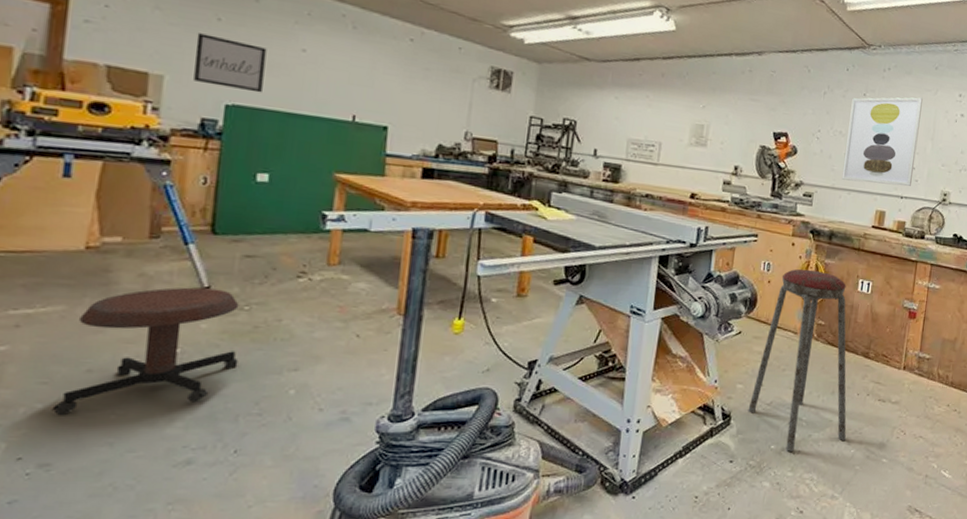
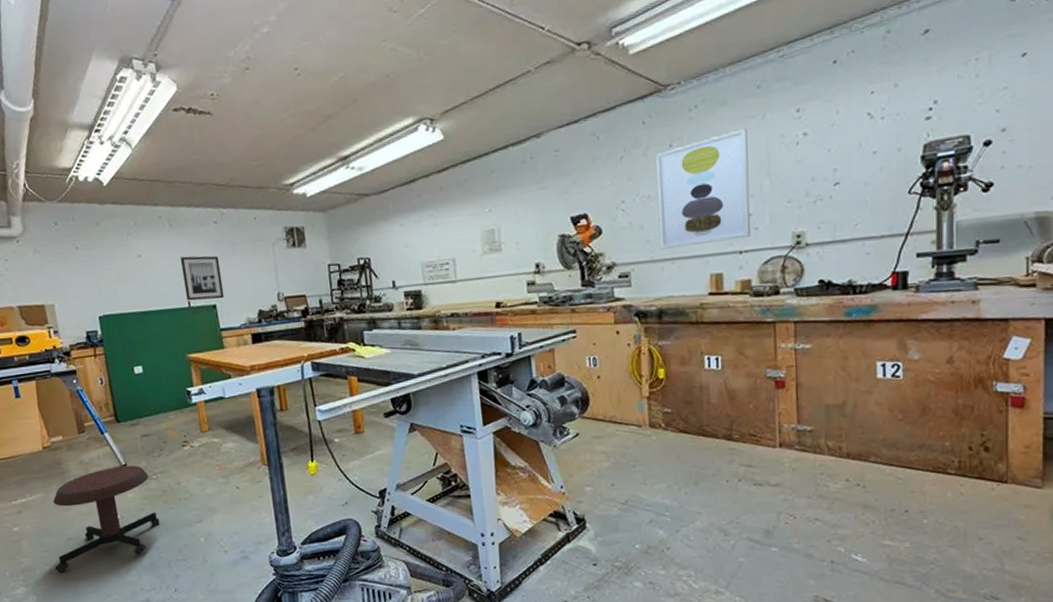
wall art: present [194,33,267,93] -> none [66,261,120,304]
wall art: none [352,65,406,122] -> present [180,255,224,301]
music stool: present [748,268,847,452] -> none [602,355,722,549]

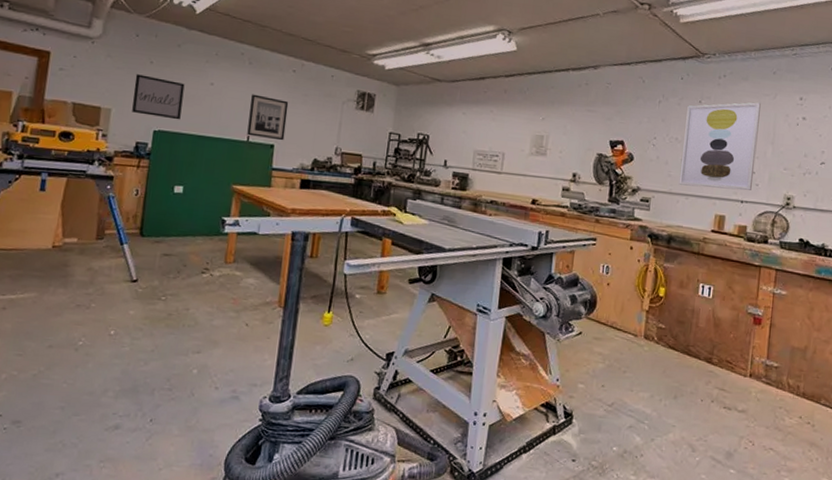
stool: present [53,465,160,573] -> none [23,280,158,382]
wall art: none [66,261,120,304] -> present [132,74,185,120]

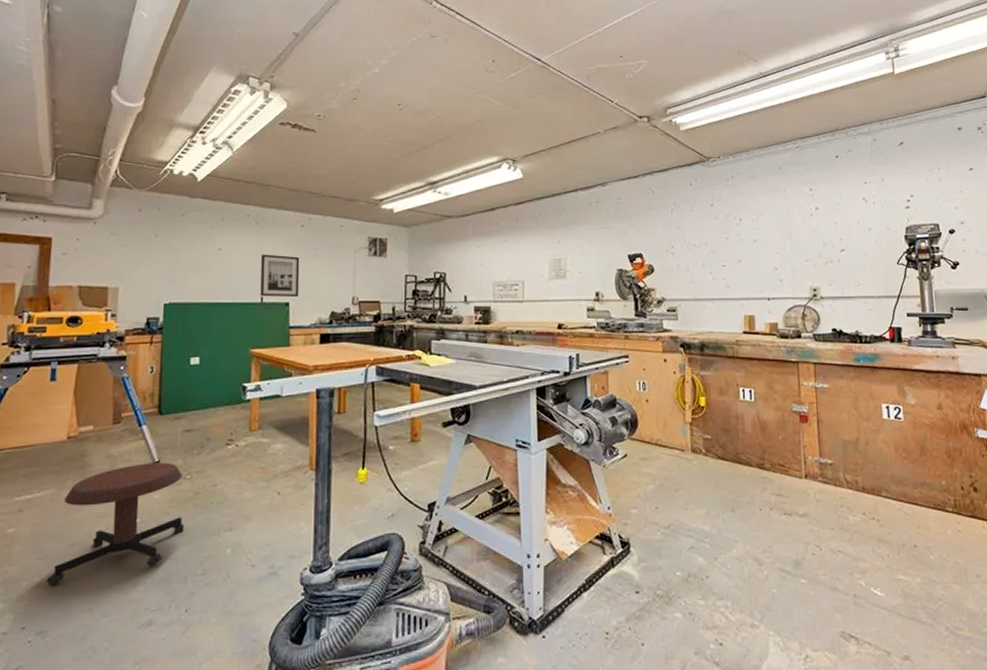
stool: none [23,280,158,382] -> present [46,462,185,586]
wall art: present [132,74,185,120] -> none [140,249,192,290]
wall art: present [678,102,761,191] -> none [700,199,777,290]

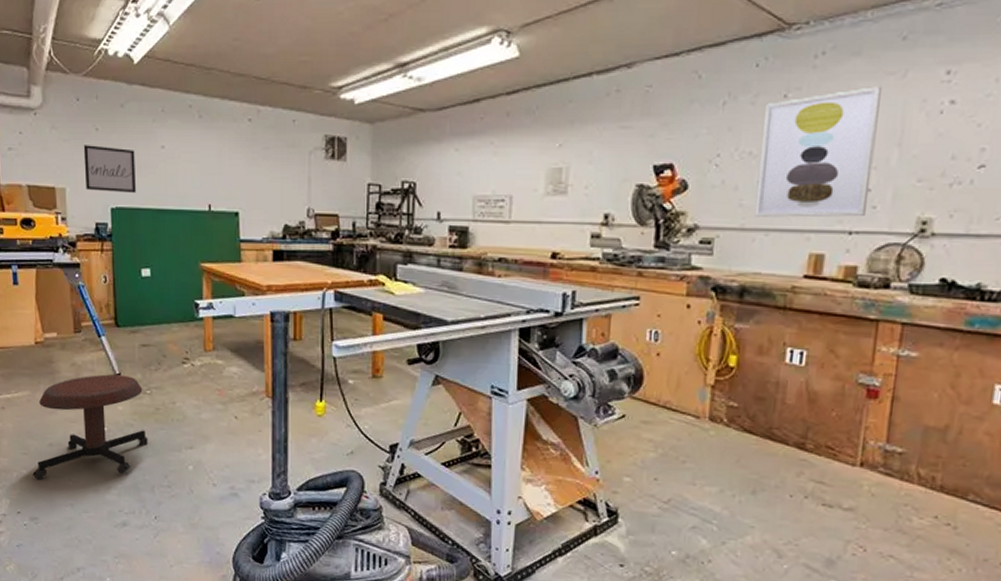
wall art: none [140,249,192,290] -> present [83,145,136,194]
wall art: present [260,254,300,298] -> none [206,154,249,207]
wall art: none [700,199,777,290] -> present [754,86,882,218]

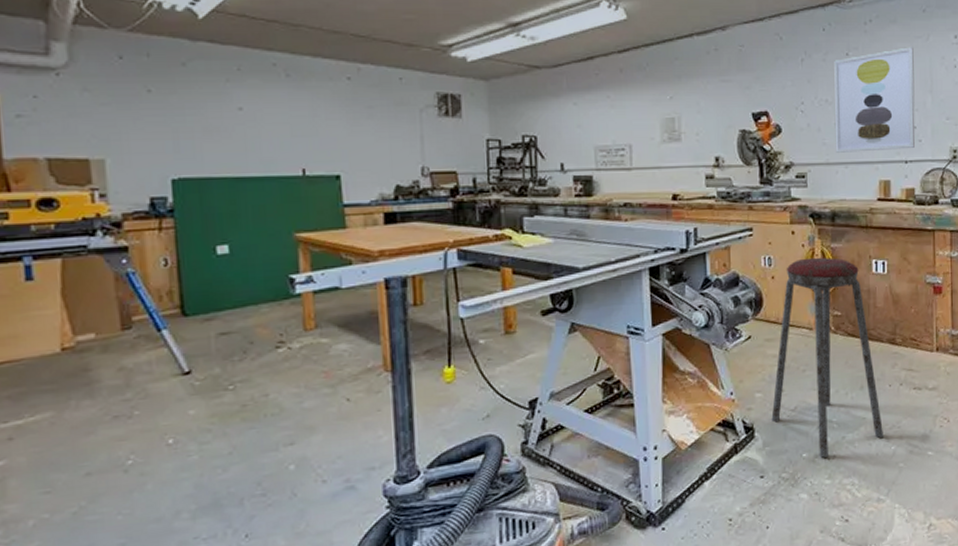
stool: present [32,374,148,480] -> none [59,372,233,522]
wall art: present [83,145,136,194] -> none [130,109,206,162]
music stool: none [639,336,776,561] -> present [771,257,885,458]

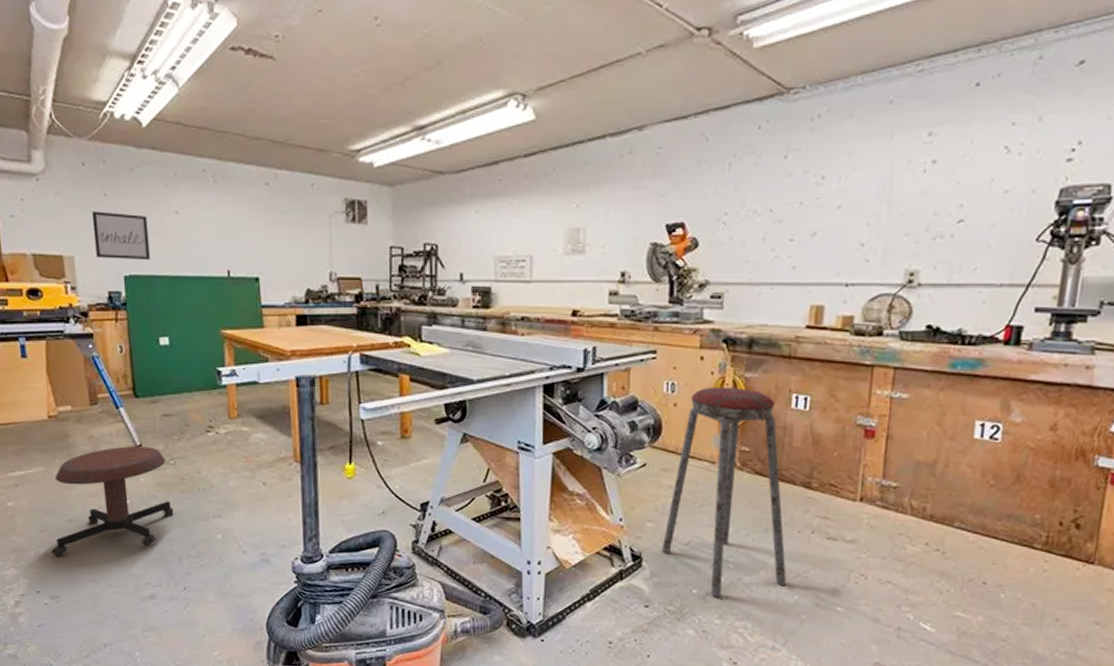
stool: none [59,372,233,522] -> present [51,446,174,557]
wall art: none [130,109,206,162] -> present [91,211,150,261]
wall art: present [834,47,915,153] -> none [760,147,872,272]

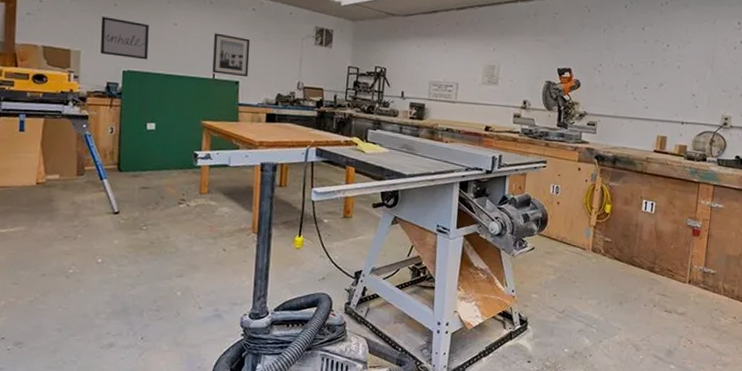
stool: present [51,446,174,557] -> none [21,212,141,307]
wall art: none [222,219,269,272] -> present [212,33,251,77]
music stool: present [661,386,787,597] -> none [542,191,635,355]

